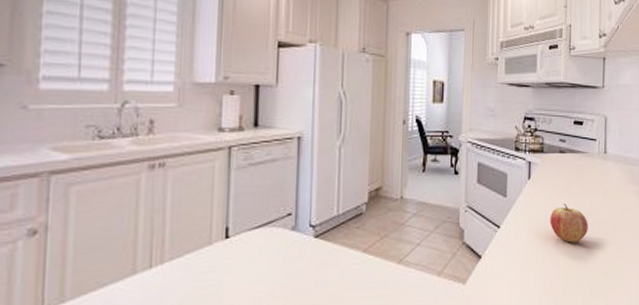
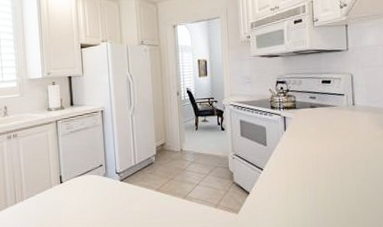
fruit: present [550,204,588,243] -> none [306,149,342,180]

